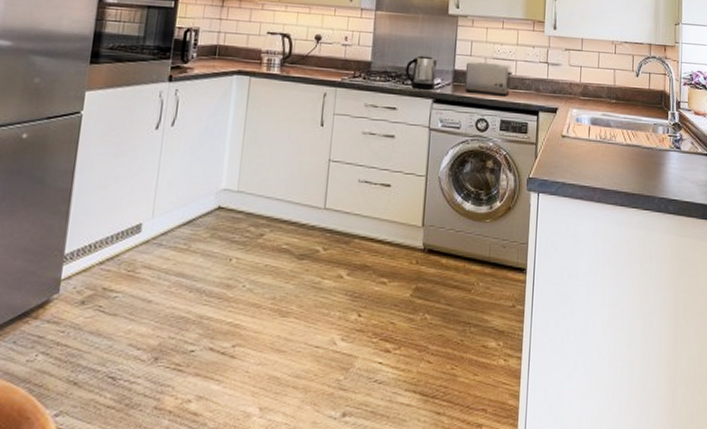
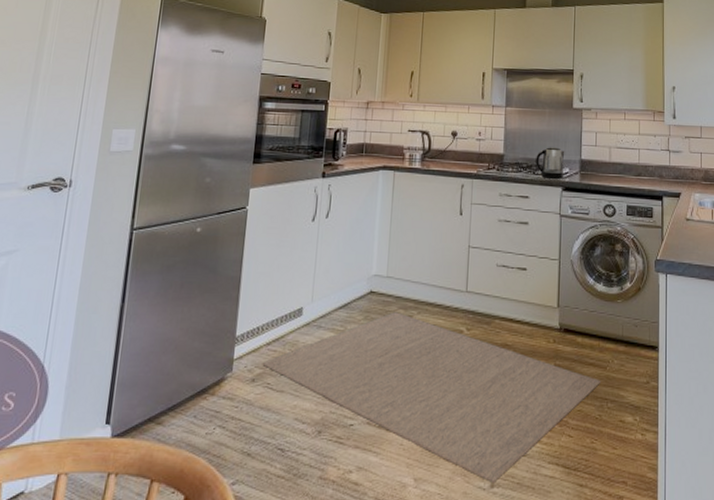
rug: none [92,230,465,411] -> present [261,312,602,482]
toaster: present [464,62,512,97] -> none [591,152,636,184]

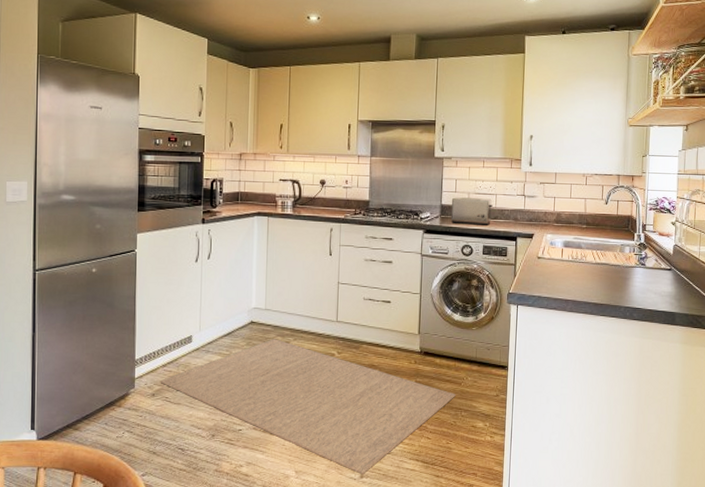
kettle: present [536,147,565,180] -> none [399,193,427,224]
toaster: none [591,152,636,184] -> present [450,197,493,227]

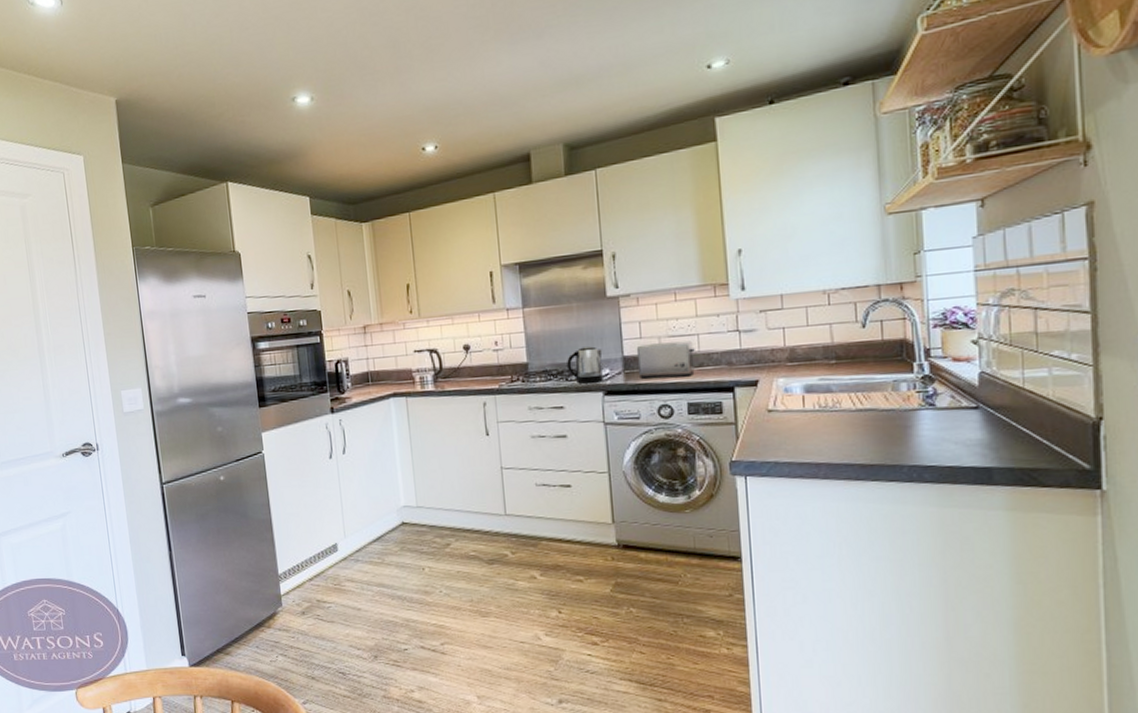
rug: present [159,339,457,474] -> none [307,541,674,698]
kettle: none [399,193,427,224] -> present [567,346,603,385]

